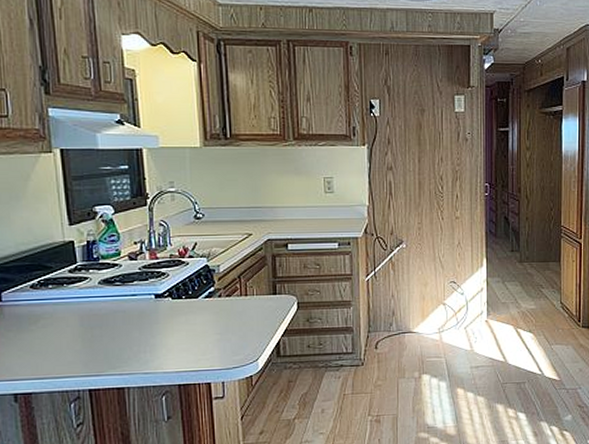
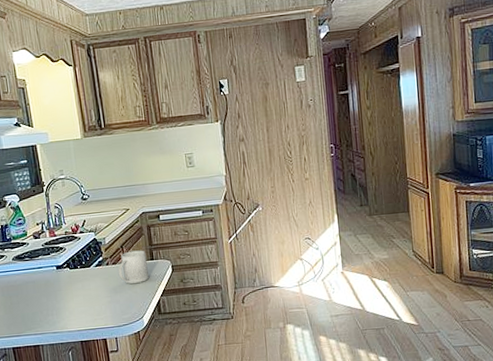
mug: none [232,282,269,320] -> present [118,250,149,284]

